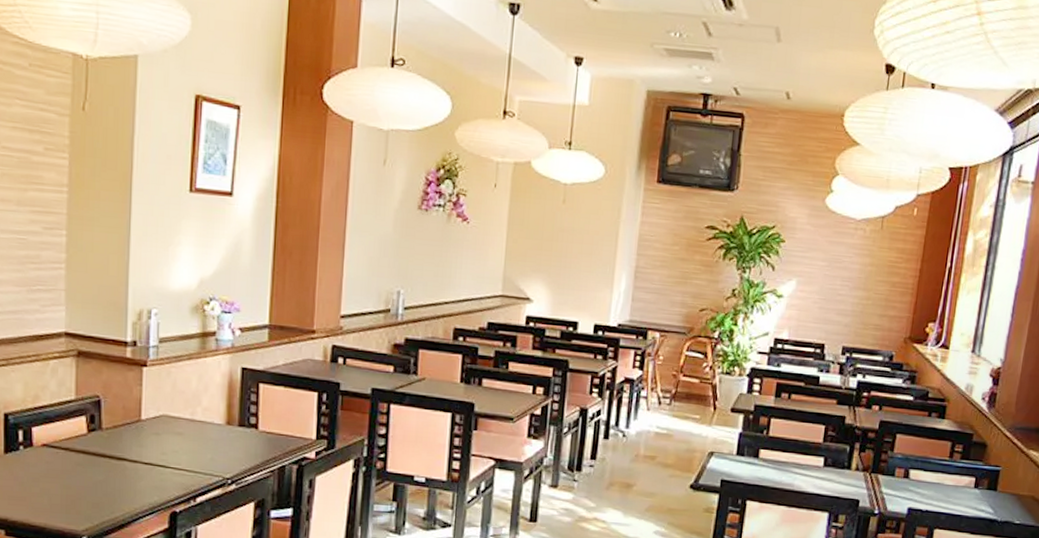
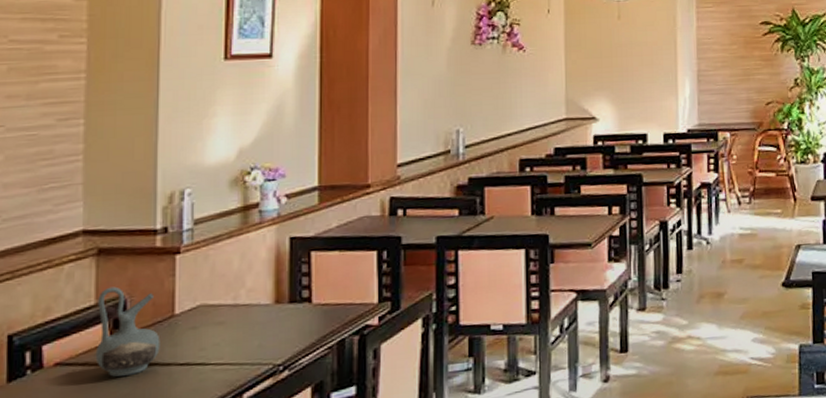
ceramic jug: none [75,386,129,465] -> present [95,286,160,377]

